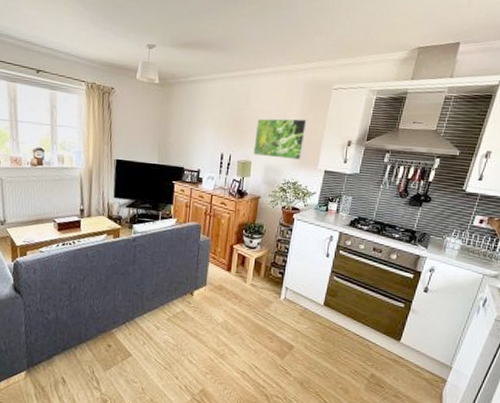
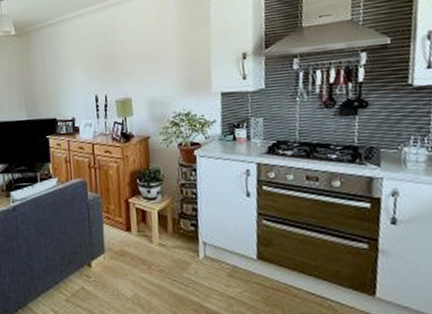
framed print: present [253,118,308,160] -> none [129,39,190,90]

